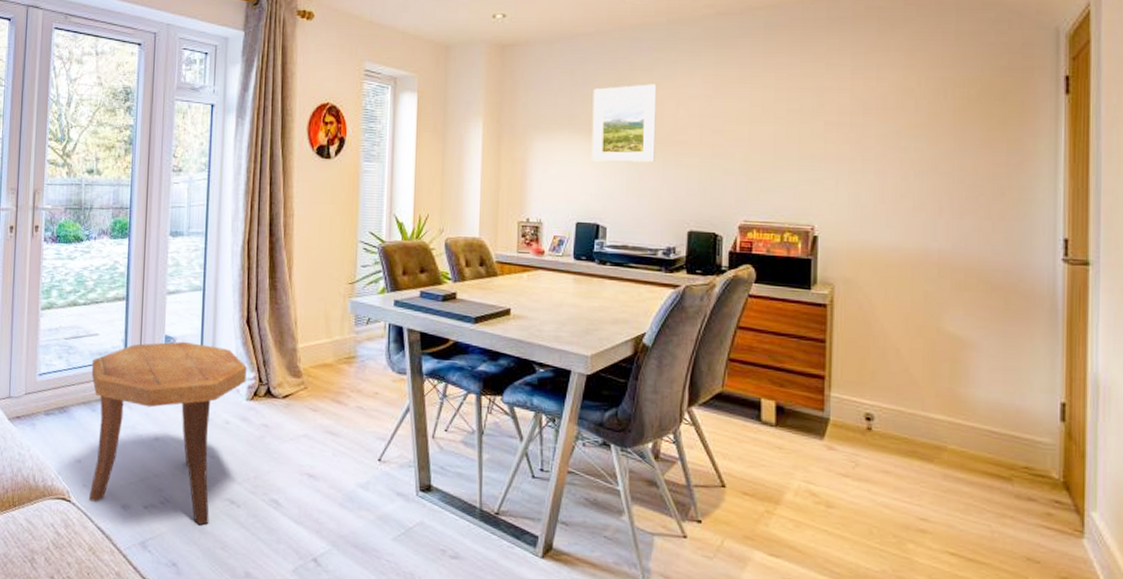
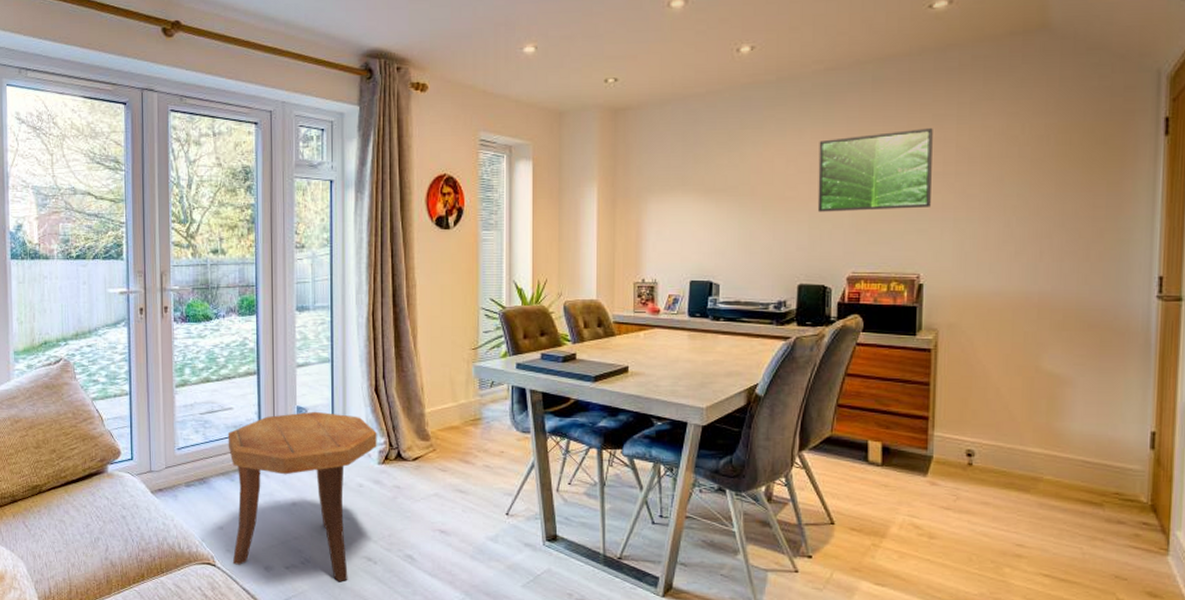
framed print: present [591,84,657,163] -> none [704,142,767,222]
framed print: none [708,77,827,158] -> present [817,128,933,212]

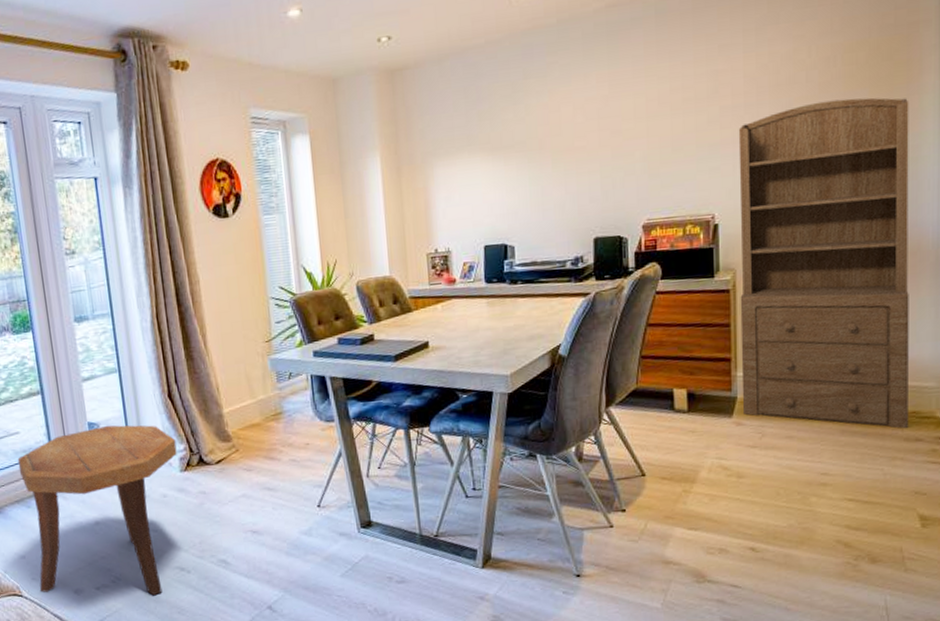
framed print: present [817,128,933,212] -> none [605,60,721,160]
shelving unit: none [937,177,1123,510] -> present [738,97,909,429]

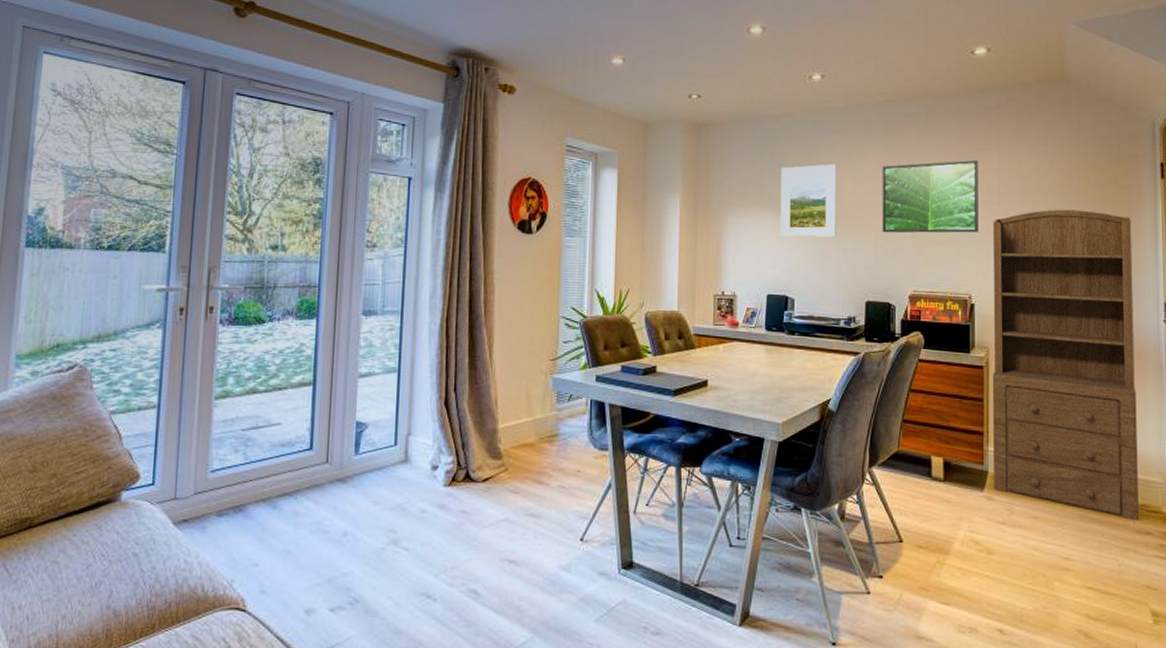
side table: present [17,425,177,596] -> none [266,427,445,625]
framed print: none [488,90,556,182] -> present [780,164,837,238]
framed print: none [605,60,721,160] -> present [882,160,978,233]

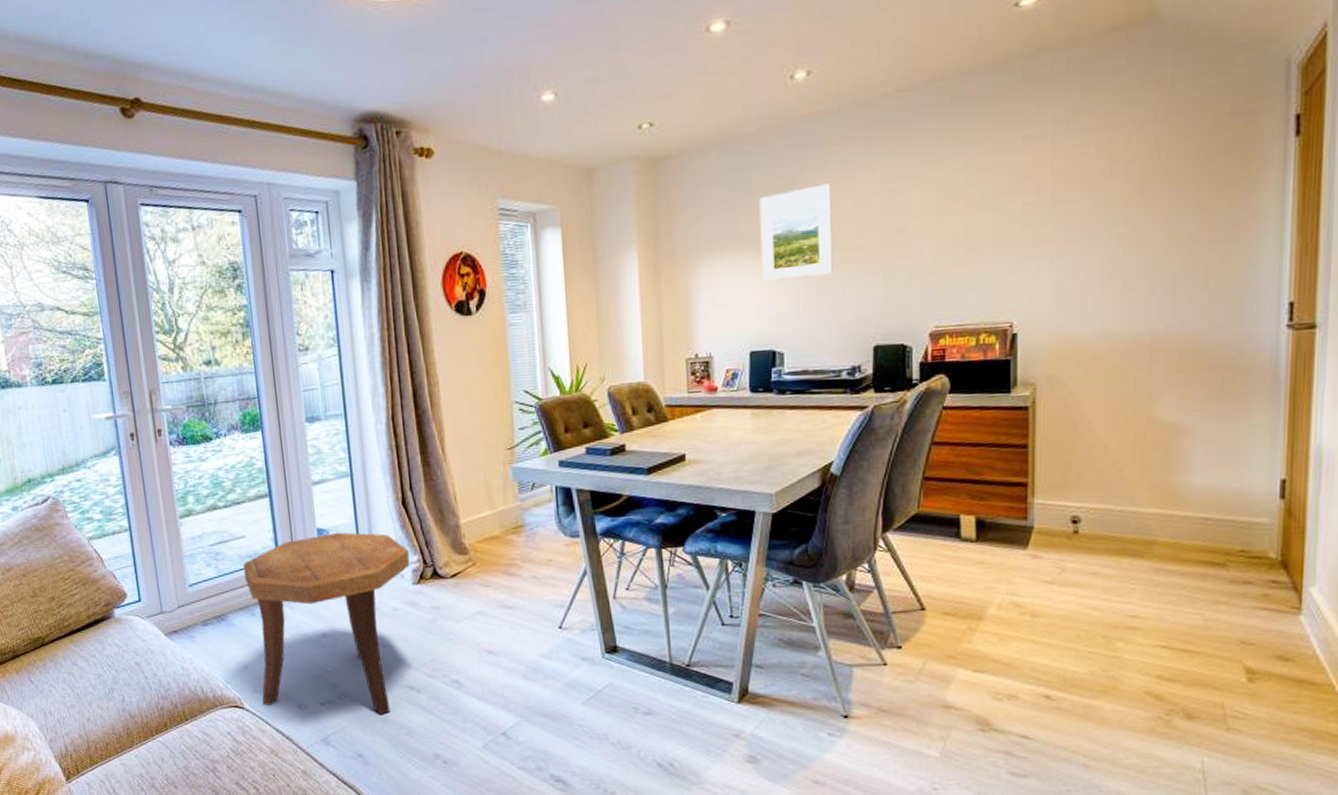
side table: none [266,427,445,625] -> present [242,532,410,715]
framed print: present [882,160,978,233] -> none [891,151,1024,261]
shelving unit: present [992,209,1139,521] -> none [1039,194,1246,570]

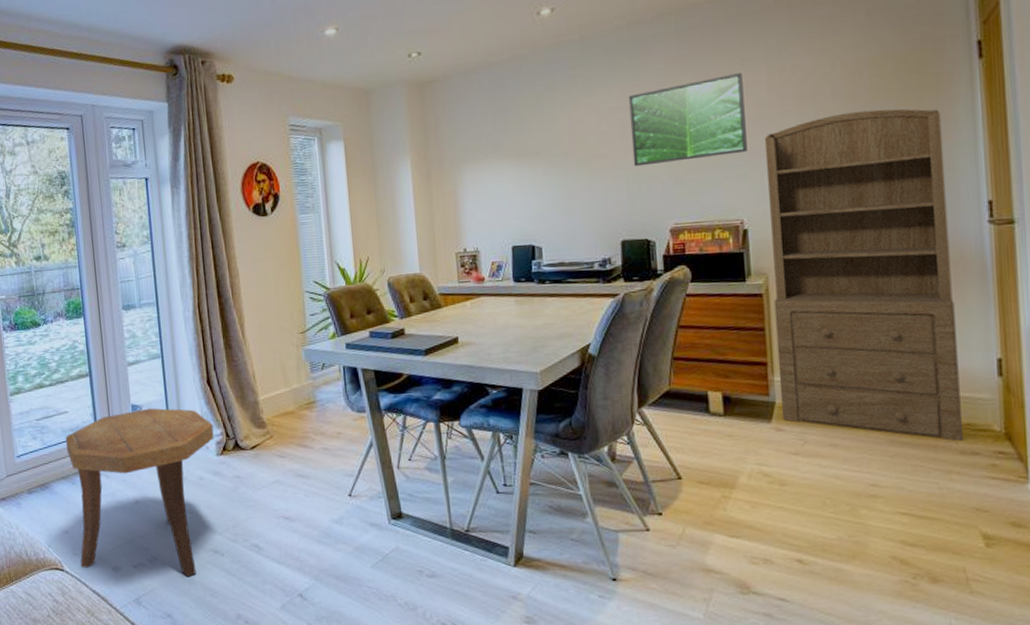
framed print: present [759,183,833,282] -> none [514,101,582,186]
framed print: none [891,151,1024,261] -> present [628,73,748,167]
shelving unit: none [1039,194,1246,570] -> present [764,108,963,442]

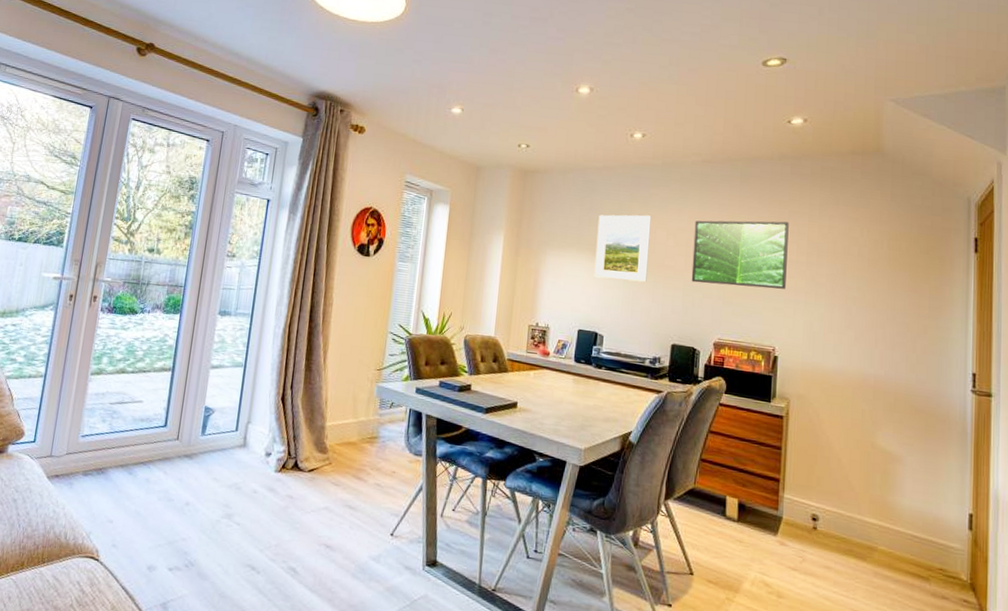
side table: present [65,408,214,577] -> none [116,412,278,590]
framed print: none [514,101,582,186] -> present [594,214,652,283]
shelving unit: present [764,108,963,442] -> none [786,273,942,585]

